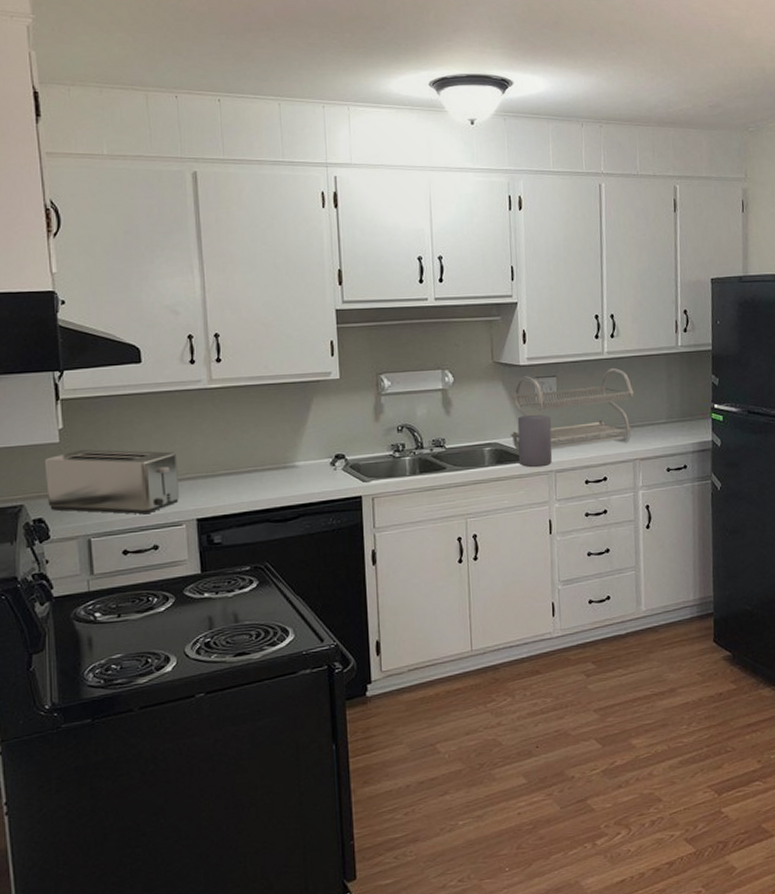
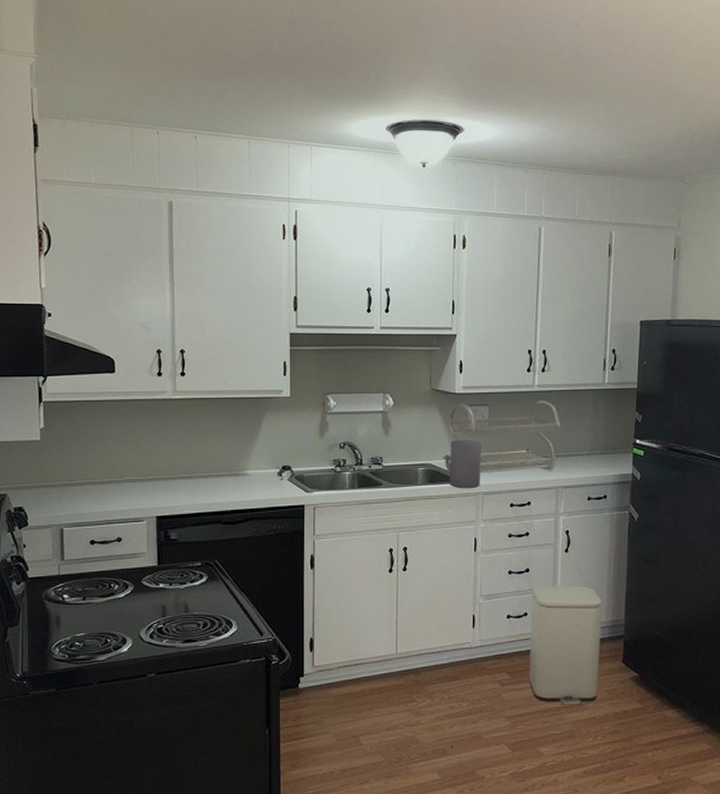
toaster: present [44,449,180,515] -> none [26,447,143,510]
pedal bin: none [613,563,690,692] -> present [529,585,602,705]

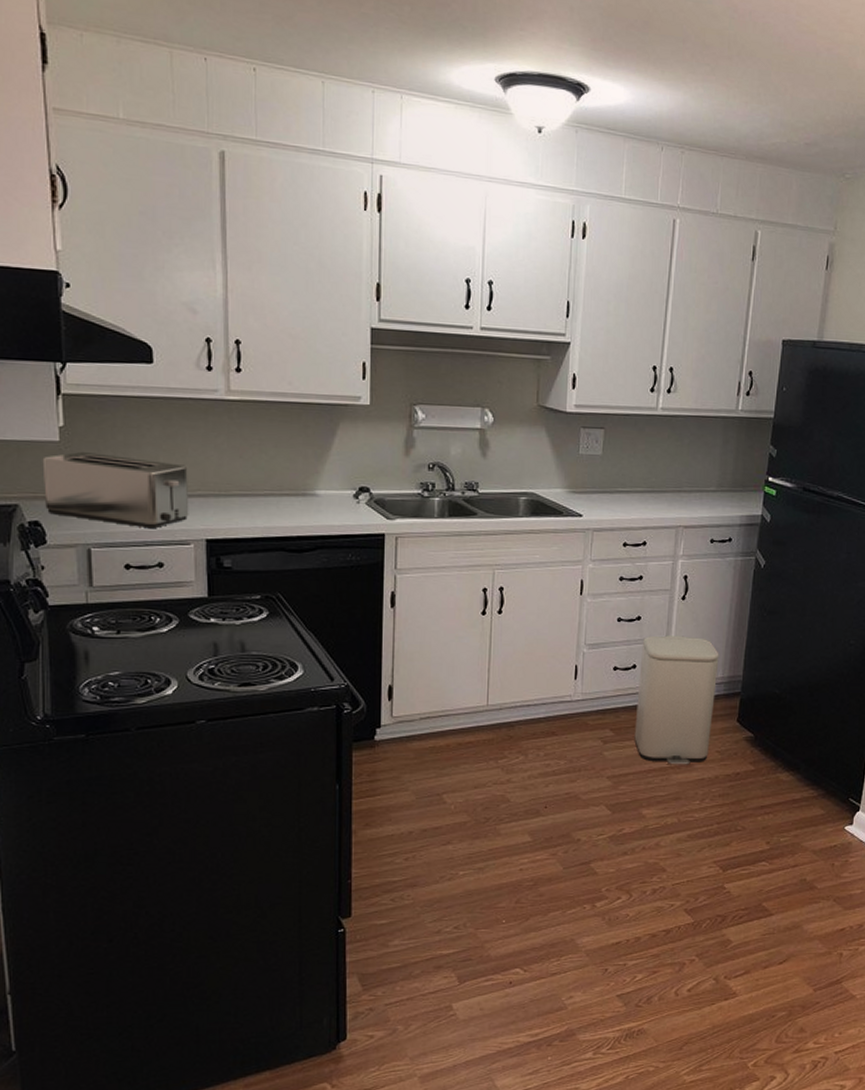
toaster: none [26,447,143,510] -> present [42,451,189,529]
dish rack: present [443,401,560,474] -> none [548,424,685,508]
canister: present [449,439,482,489] -> none [554,466,595,524]

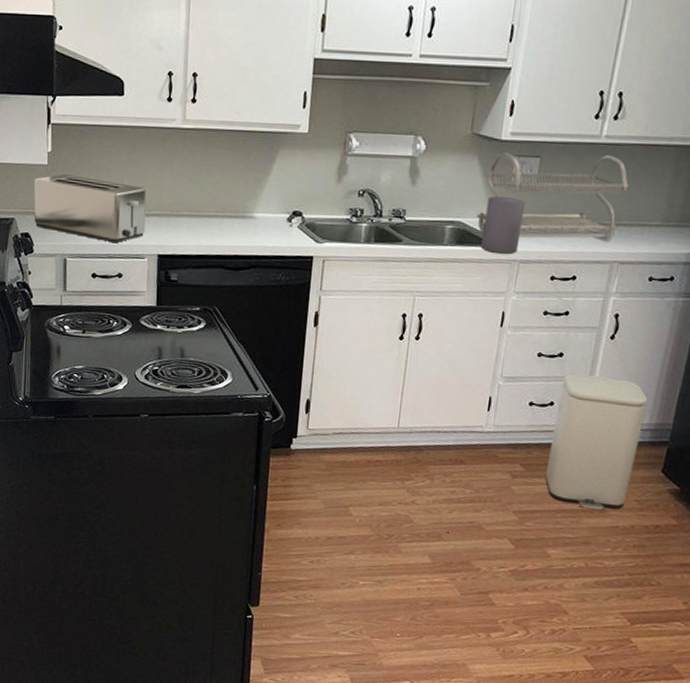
dish rack: none [548,424,685,508] -> present [476,152,628,242]
canister: none [554,466,595,524] -> present [480,196,526,255]

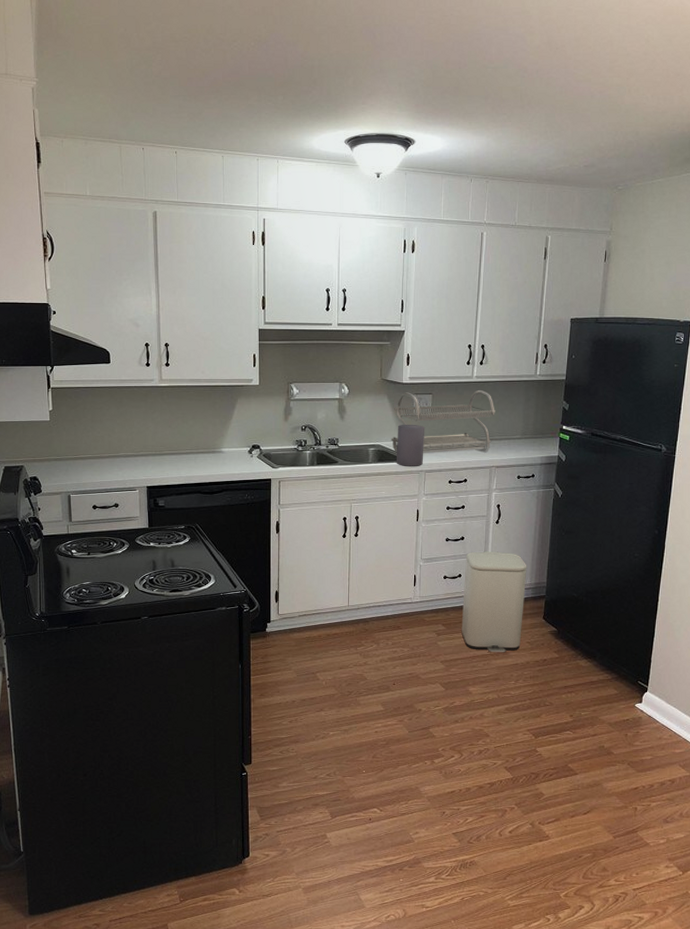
toaster: present [33,173,147,244] -> none [39,427,135,480]

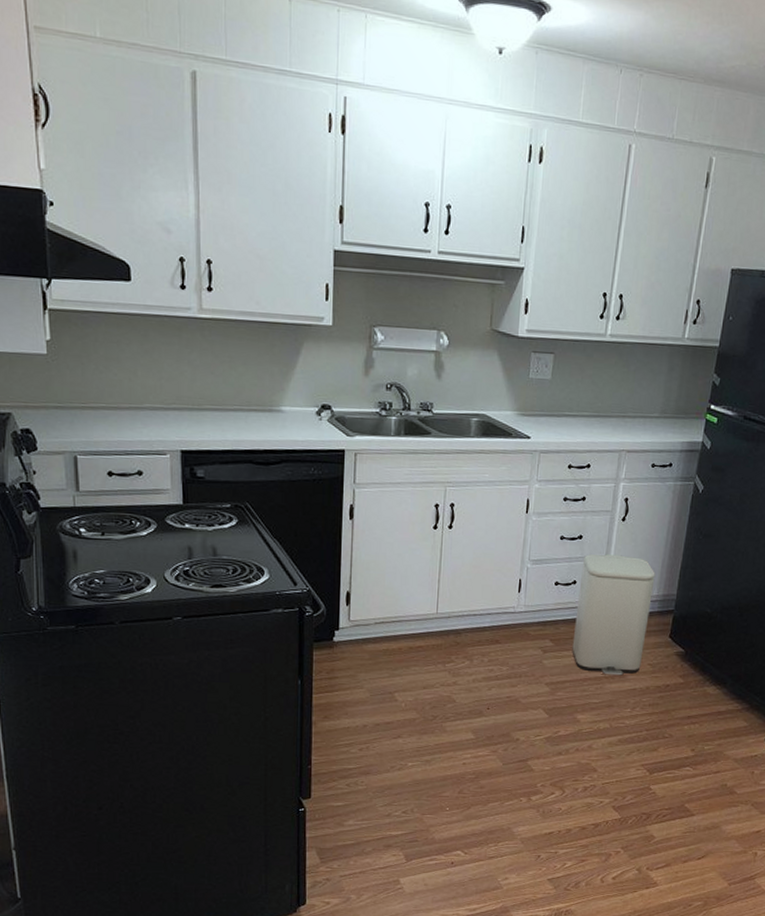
dish rack: present [391,390,495,454] -> none [499,349,631,433]
canister: present [396,424,425,467] -> none [504,390,543,446]

